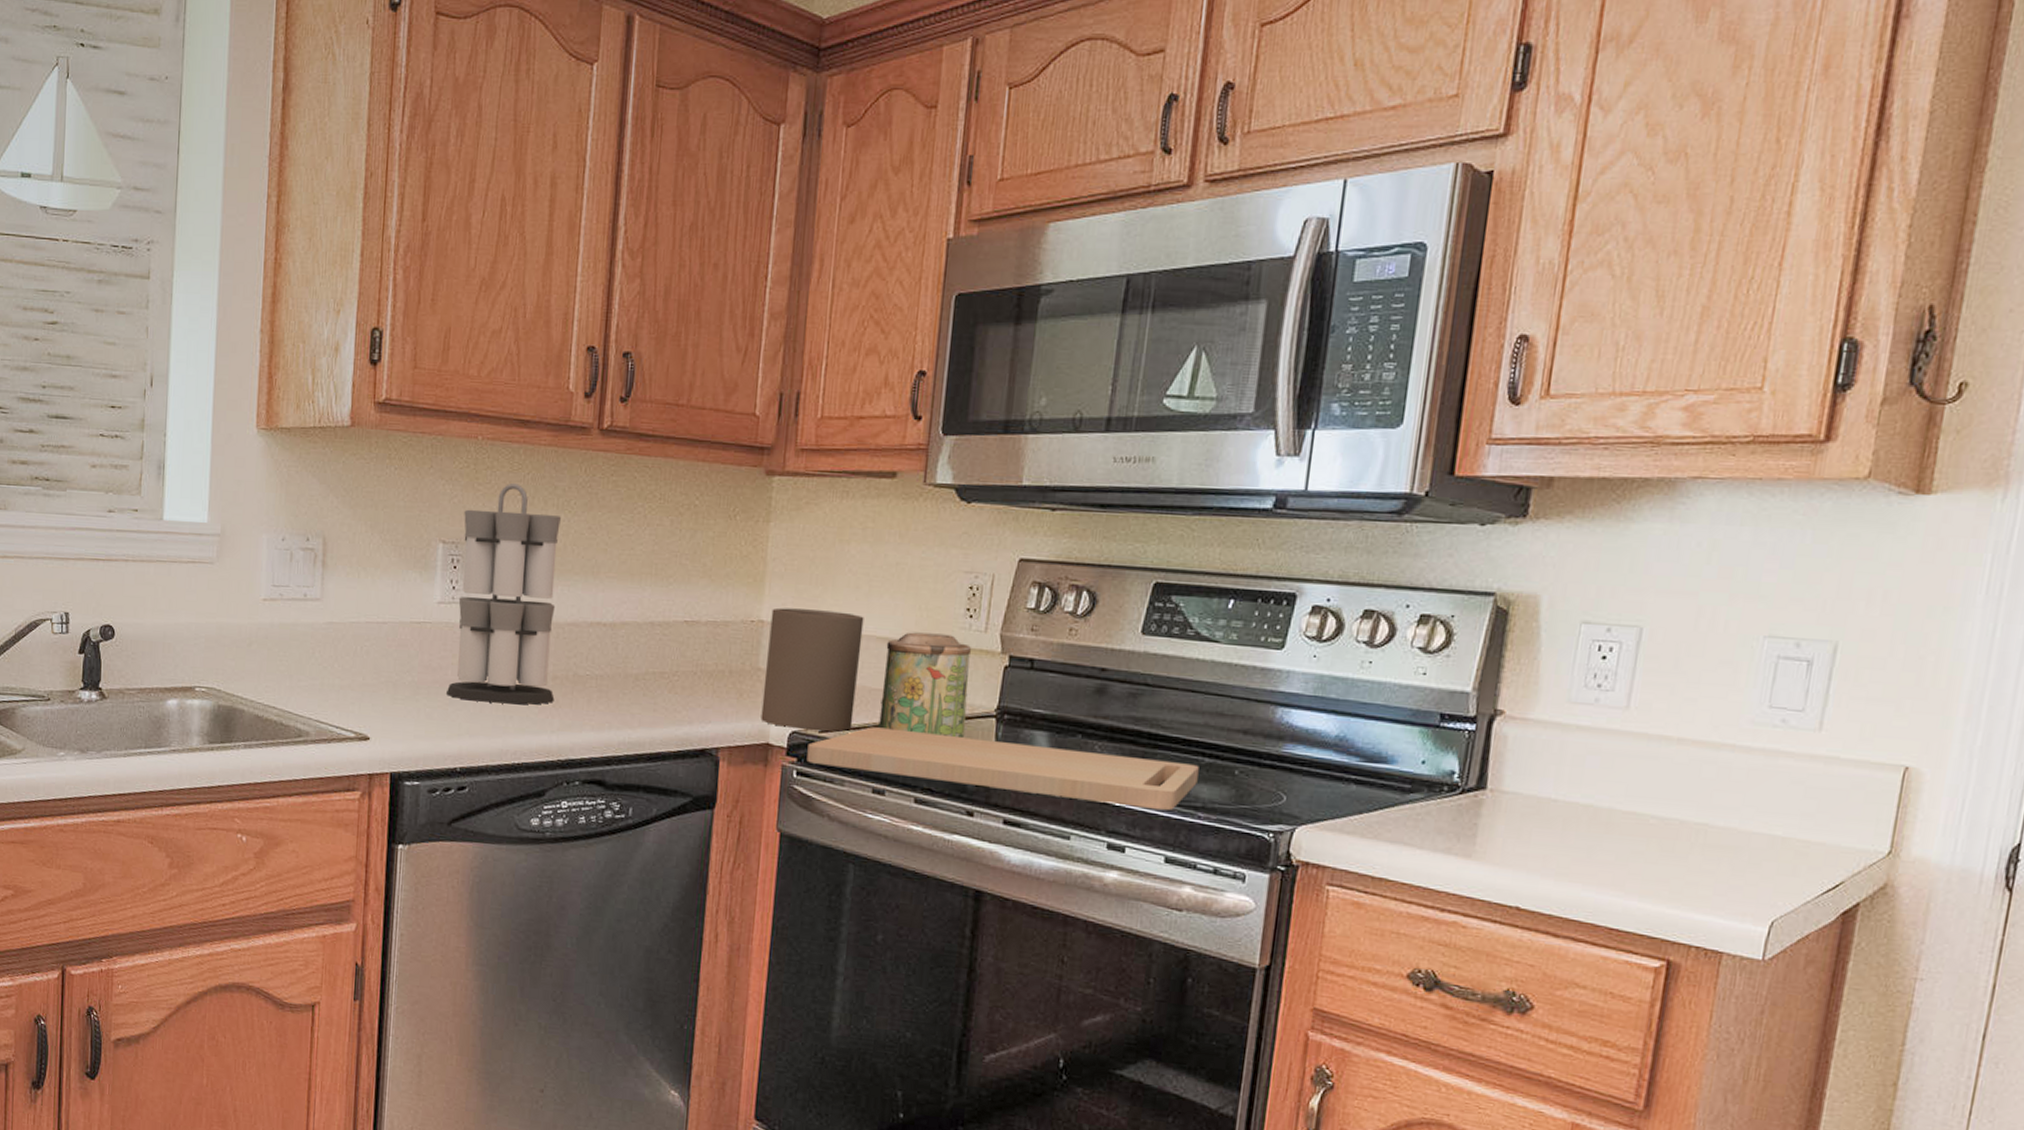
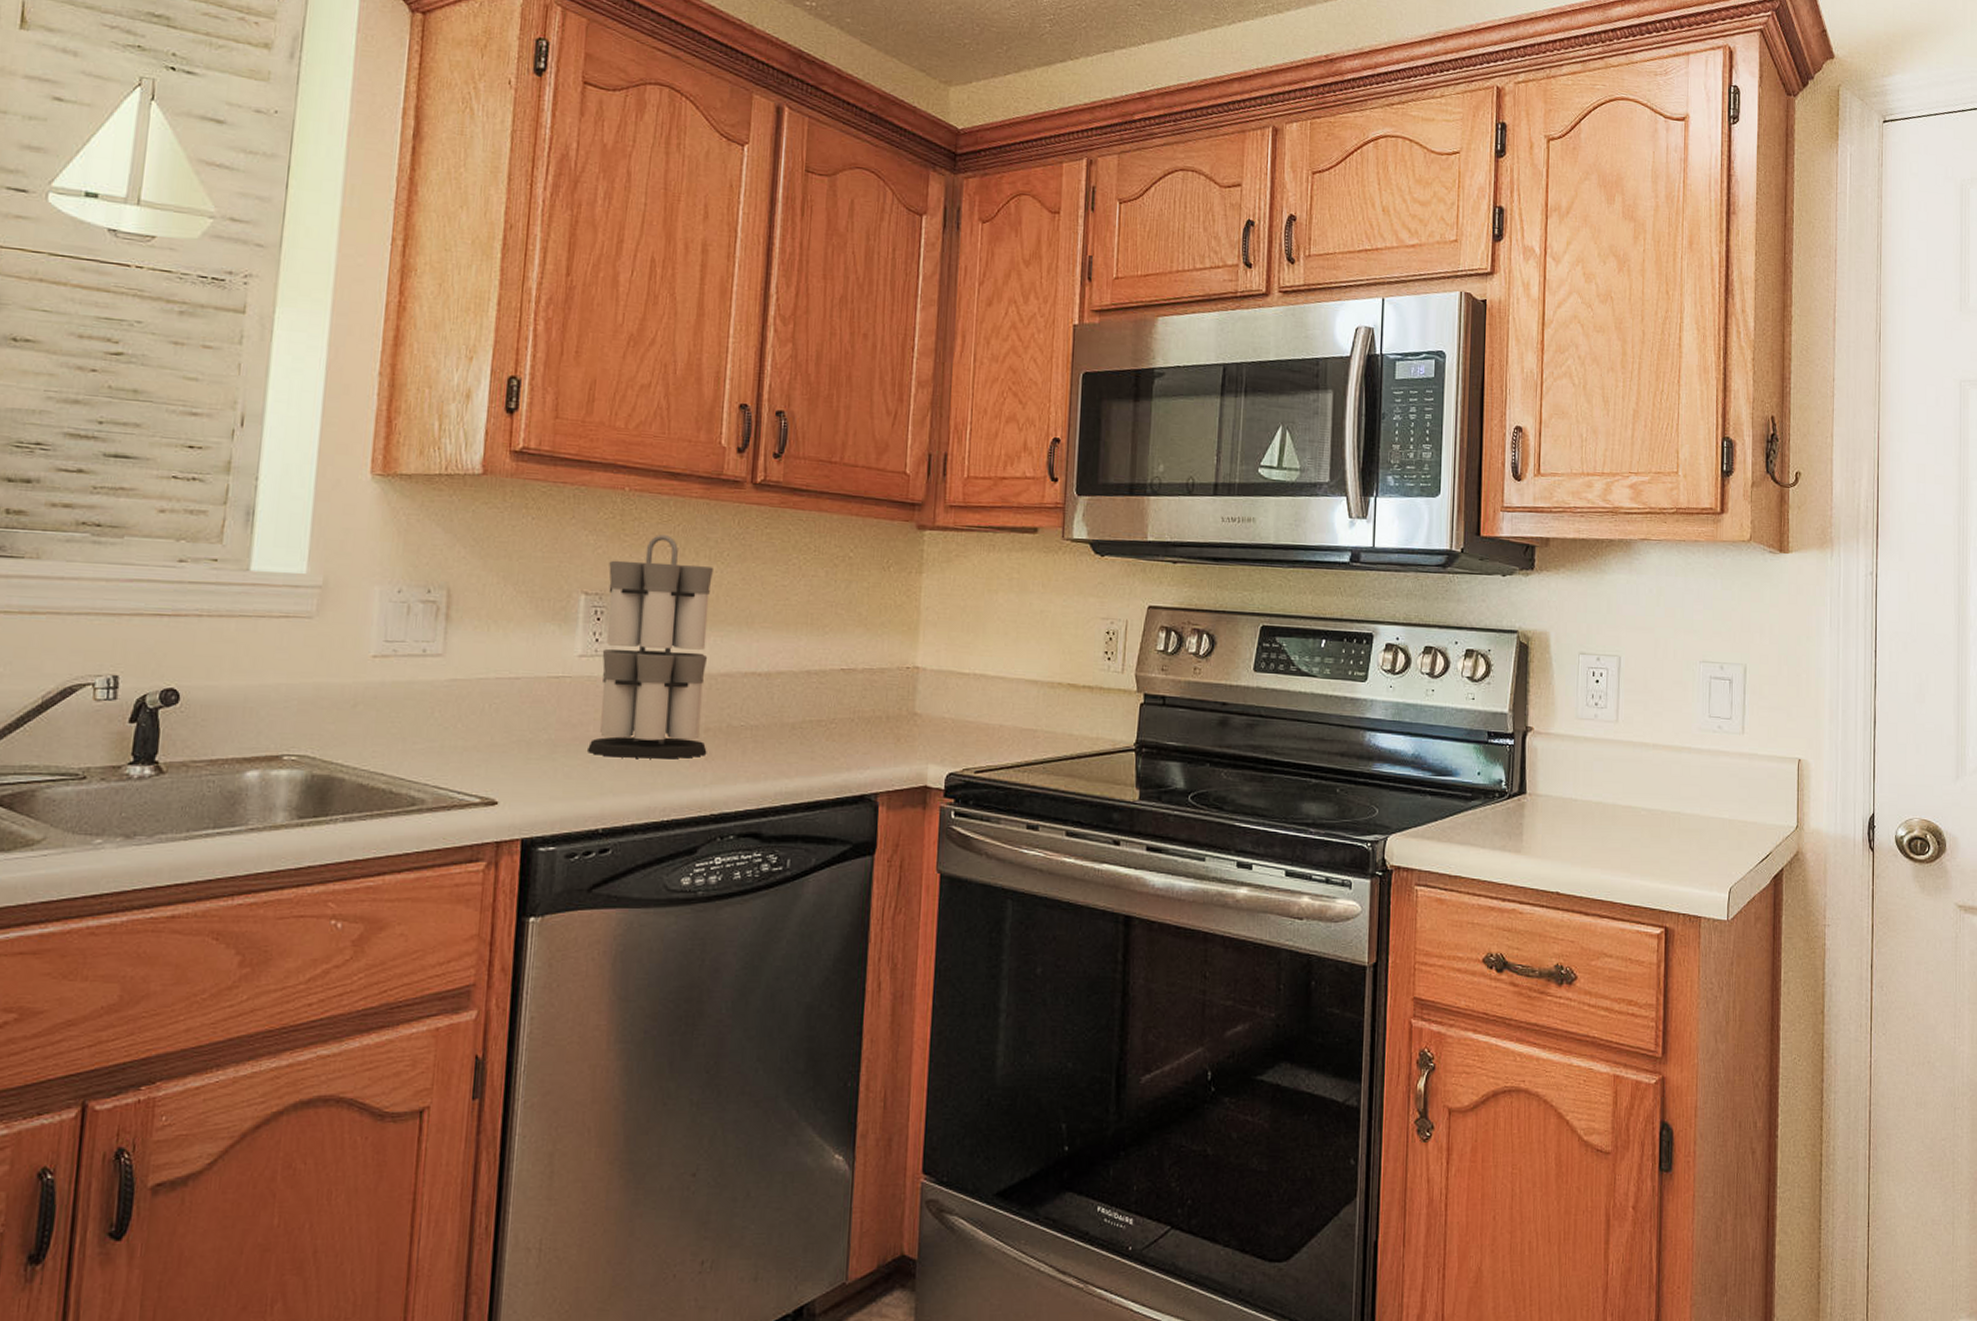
pen holder: present [761,607,864,732] -> none [918,654,1013,772]
cutting board: present [806,727,1199,811] -> none [964,765,1308,829]
canister: present [878,632,971,739] -> none [1030,674,1110,772]

